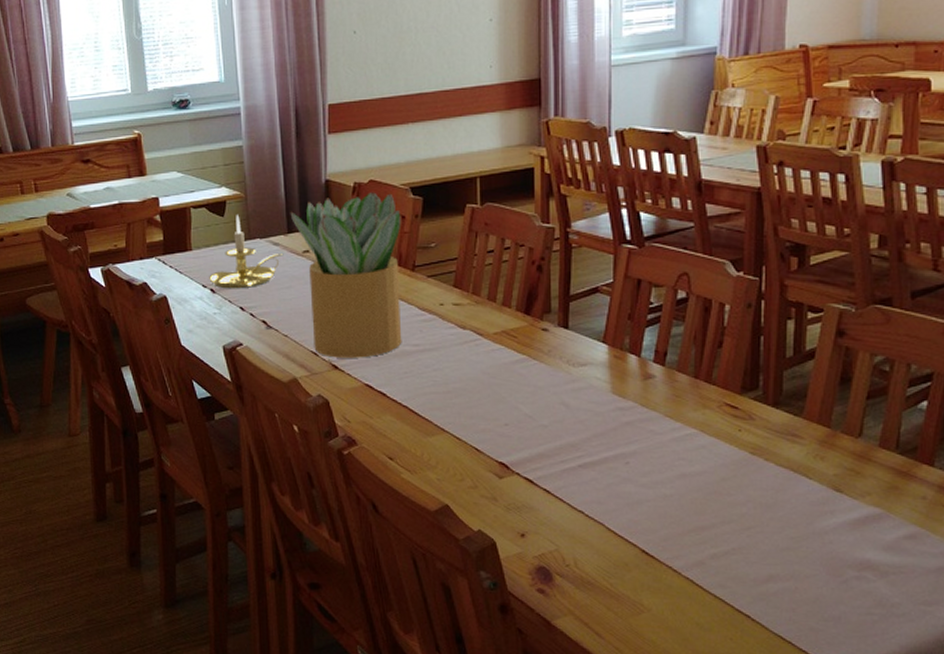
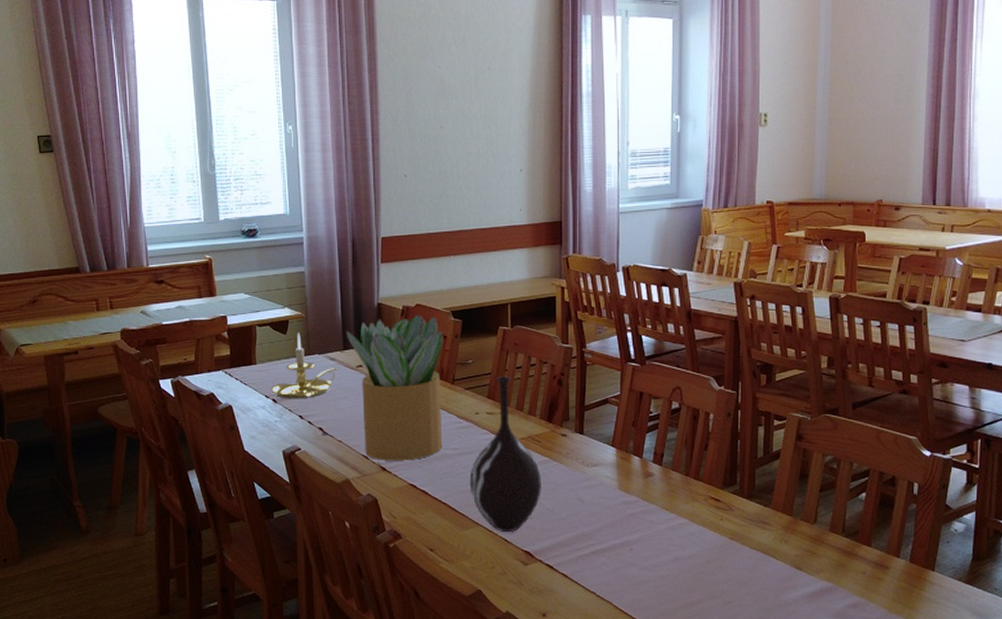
vase: none [434,260,520,441] -> present [469,375,543,533]

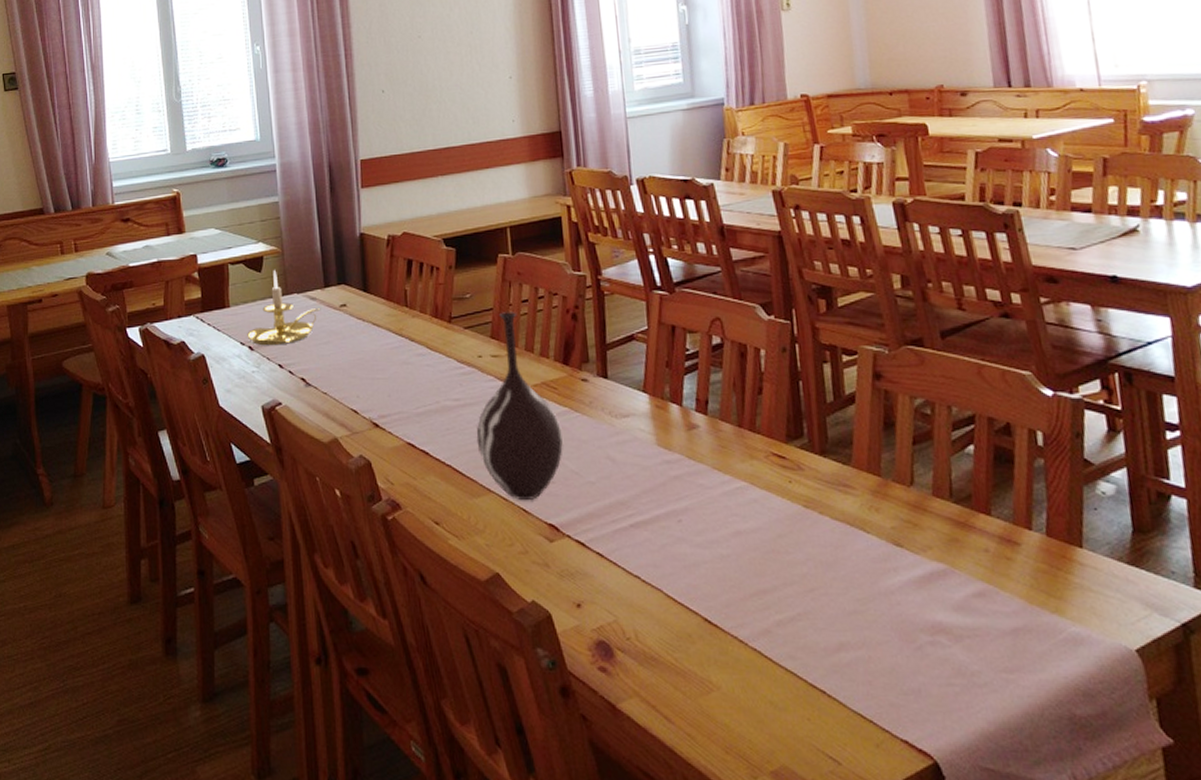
potted plant: present [346,314,443,461] -> none [326,243,443,415]

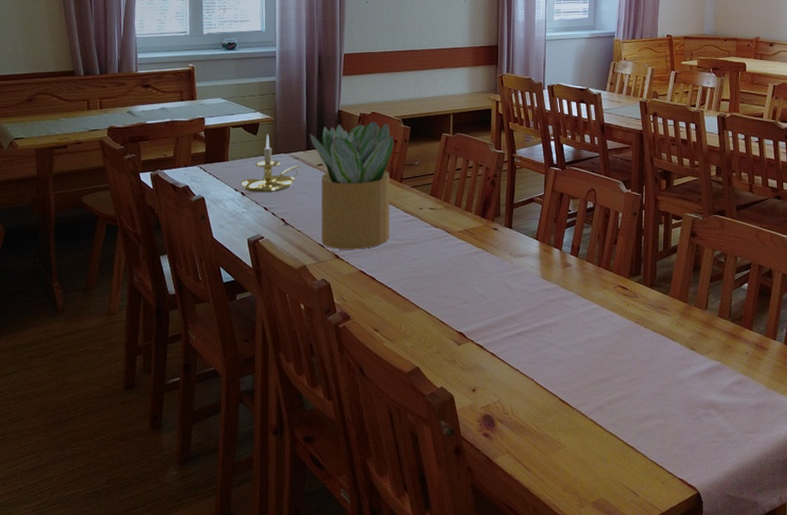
potted plant: none [326,243,443,415] -> present [309,120,394,250]
vase: present [476,310,564,501] -> none [412,176,476,315]

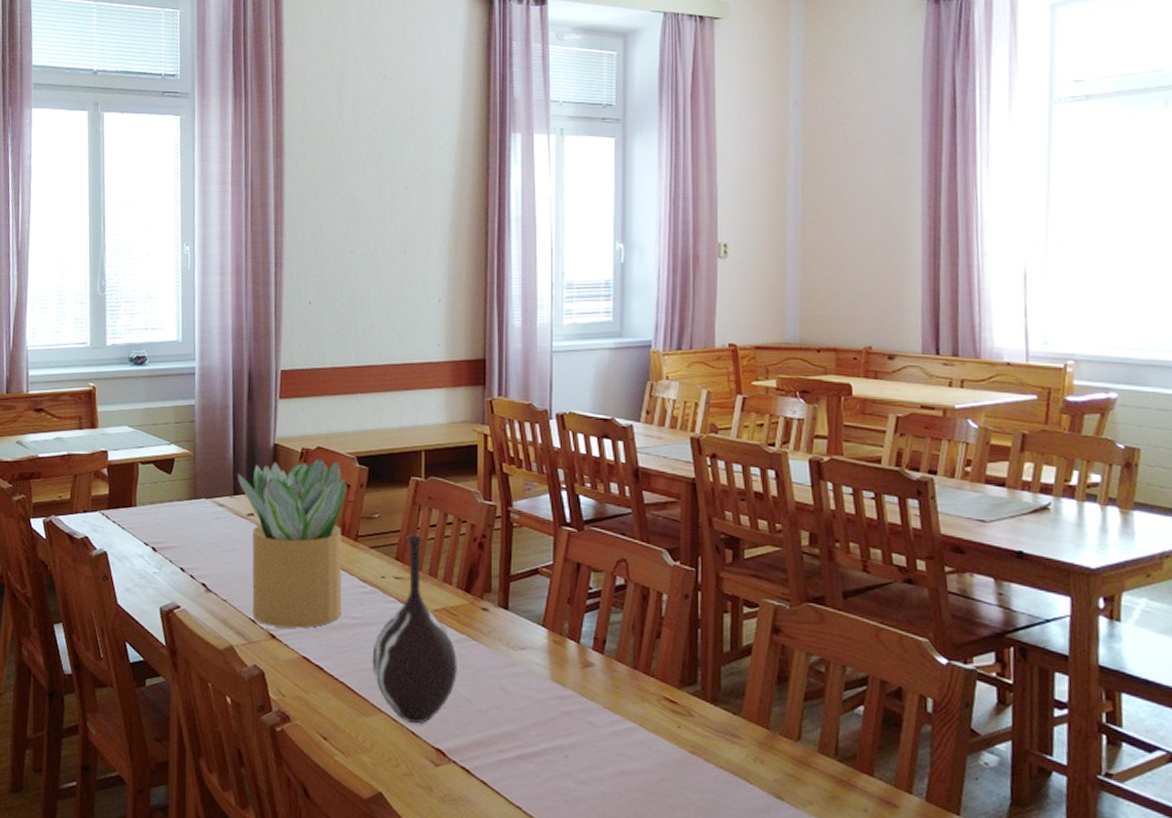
candle holder: present [241,134,302,193] -> none [151,473,228,549]
vase: none [412,176,476,315] -> present [372,534,459,724]

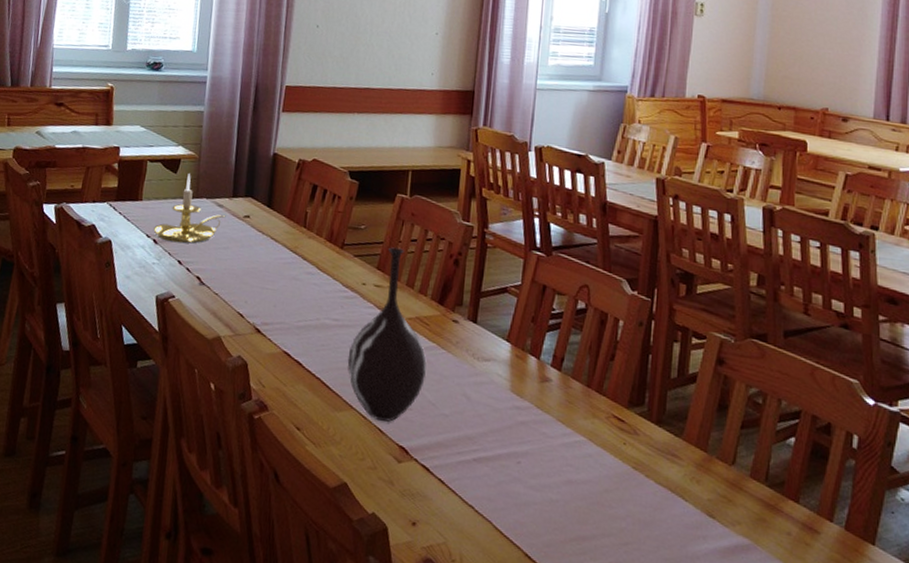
candle holder: none [151,473,228,549] -> present [153,173,226,244]
potted plant: present [237,458,347,629] -> none [237,169,337,326]

